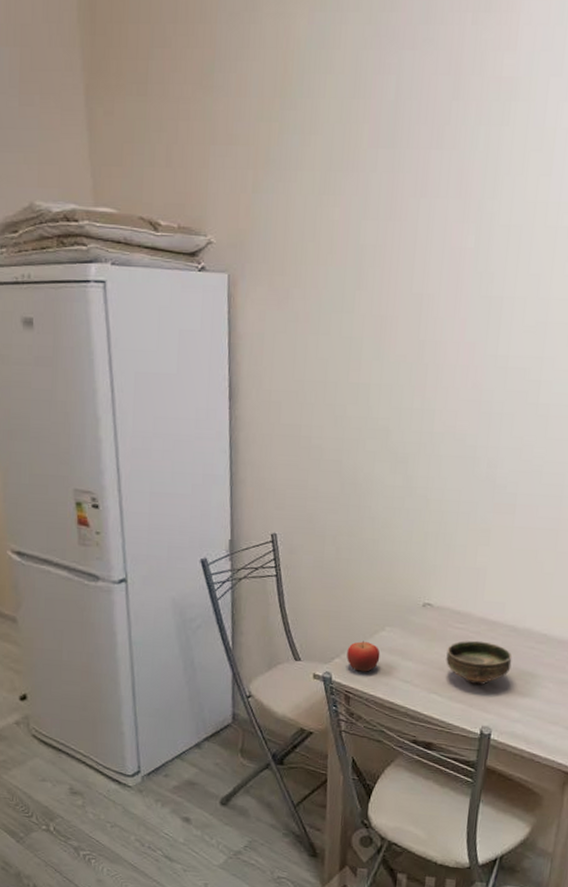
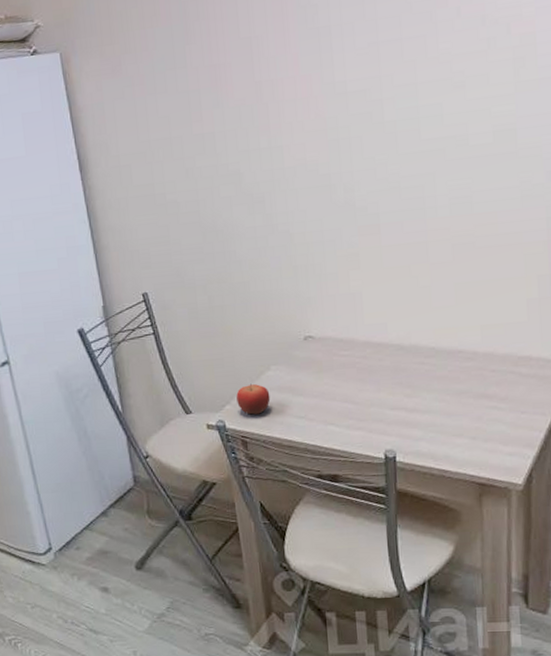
bowl: present [446,640,513,686] -> none [336,364,405,410]

